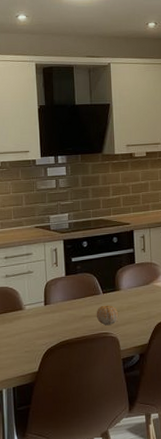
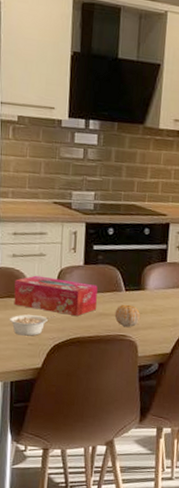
legume: none [7,324,46,345] -> present [9,314,56,336]
tissue box: none [9,290,81,322] -> present [14,275,98,317]

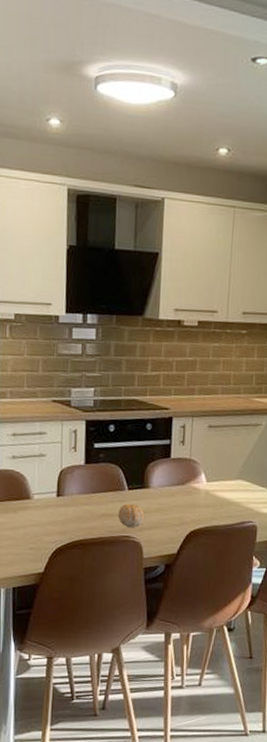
legume: present [9,314,56,336] -> none [10,517,57,540]
tissue box: present [14,275,98,317] -> none [14,476,100,518]

